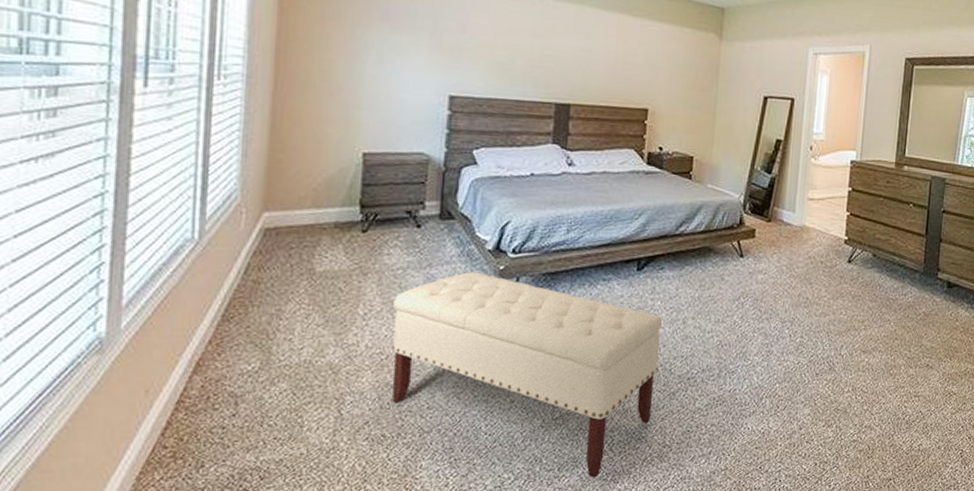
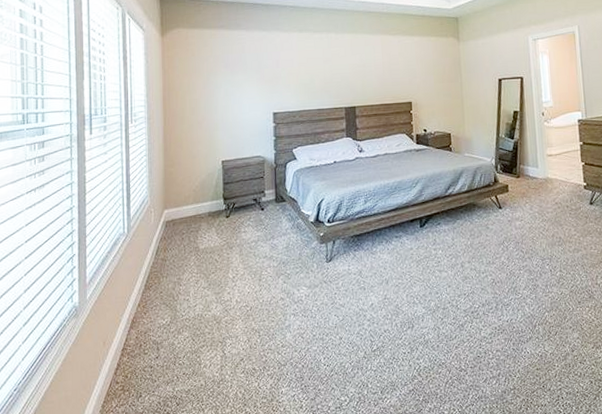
bench: present [392,272,662,478] -> none [251,239,447,399]

